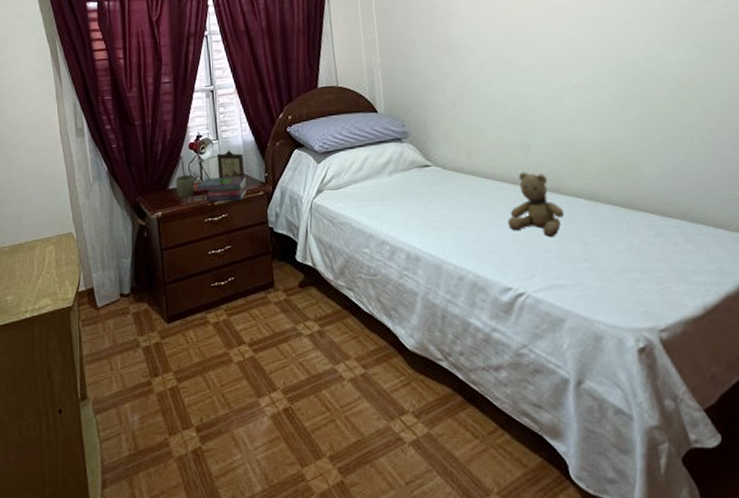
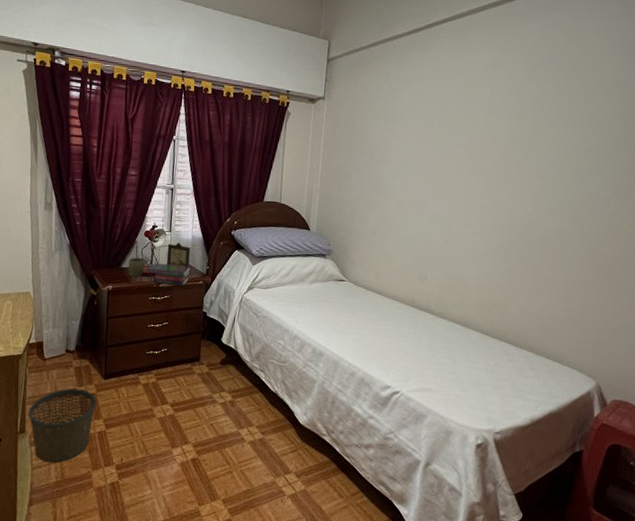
basket: none [87,339,163,433] -> present [28,388,97,463]
teddy bear: present [508,172,564,237] -> none [398,296,442,351]

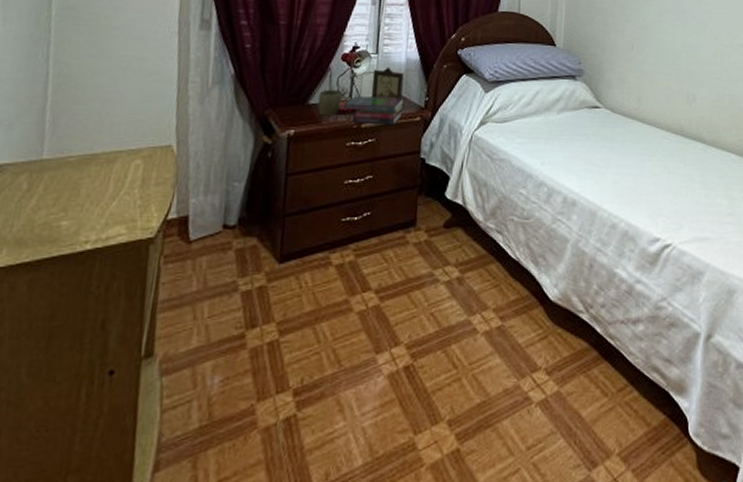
basket: present [28,388,97,463] -> none [159,281,267,399]

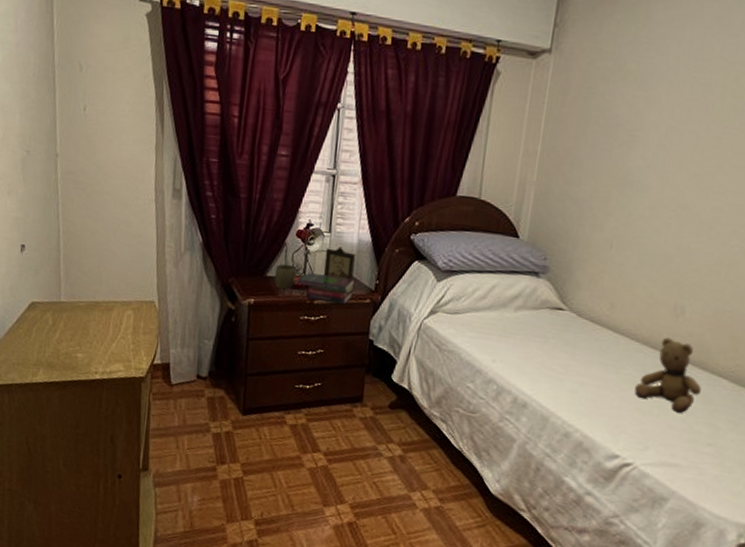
teddy bear: none [665,123,716,189] -> present [634,337,701,413]

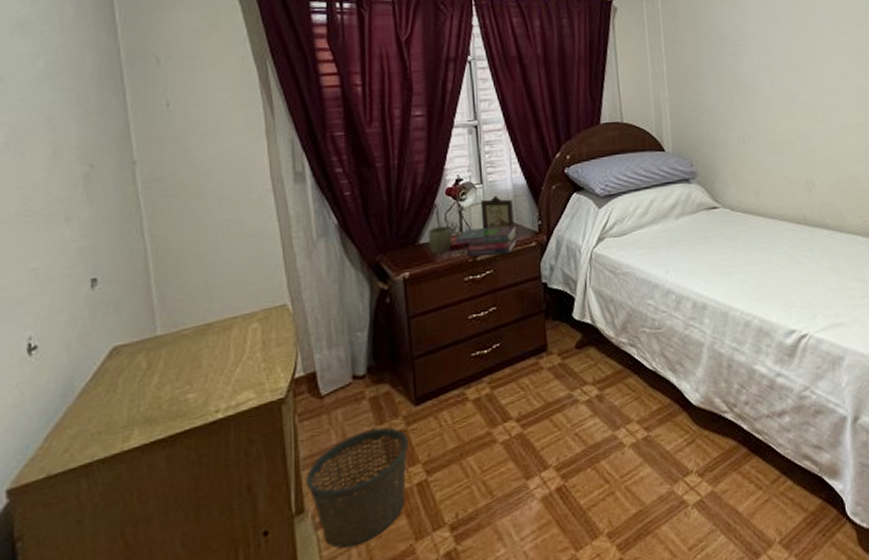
basket: none [152,422,233,510] -> present [305,427,409,548]
teddy bear: present [634,337,701,413] -> none [793,211,844,276]

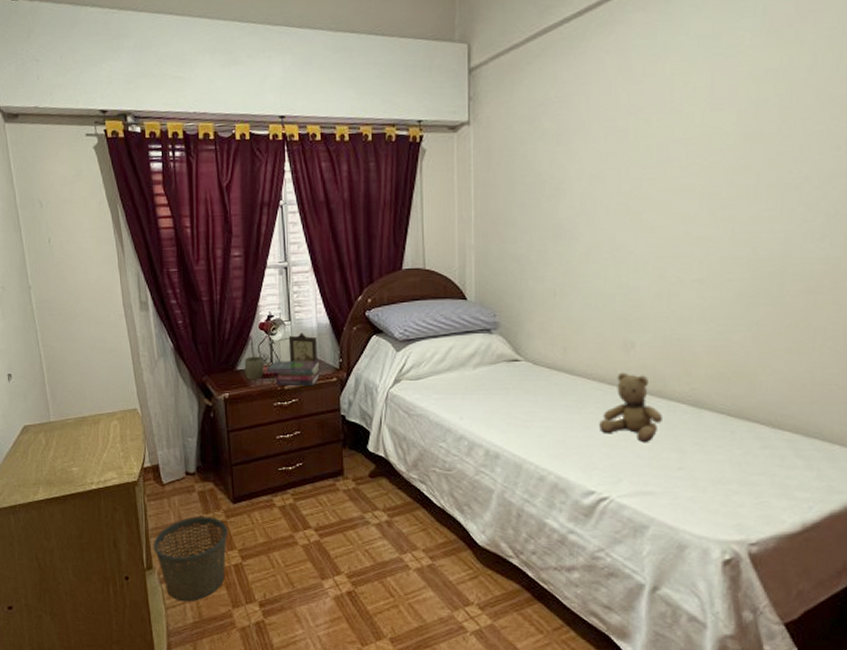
teddy bear: none [793,211,844,276] -> present [599,372,662,442]

